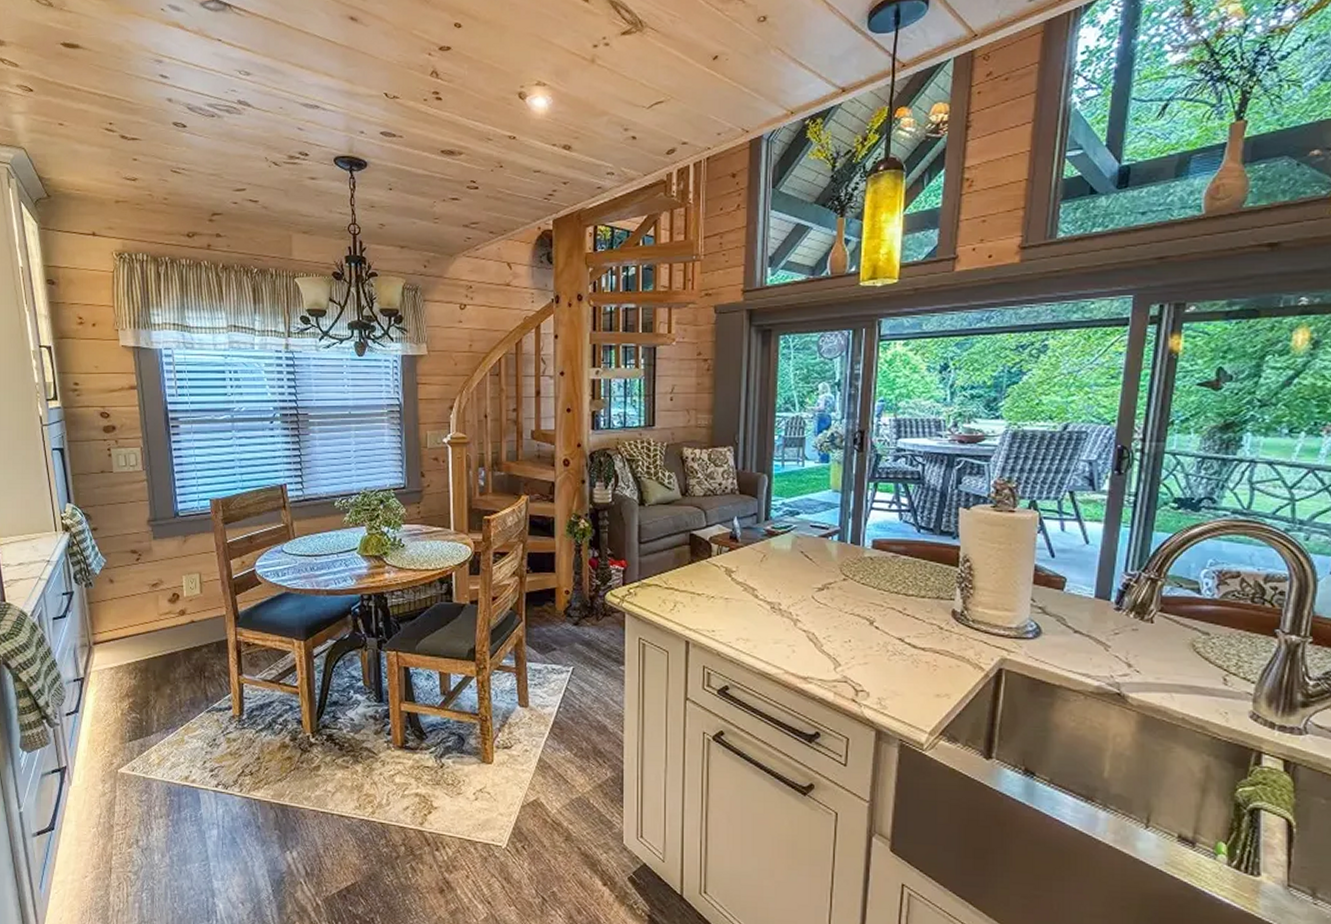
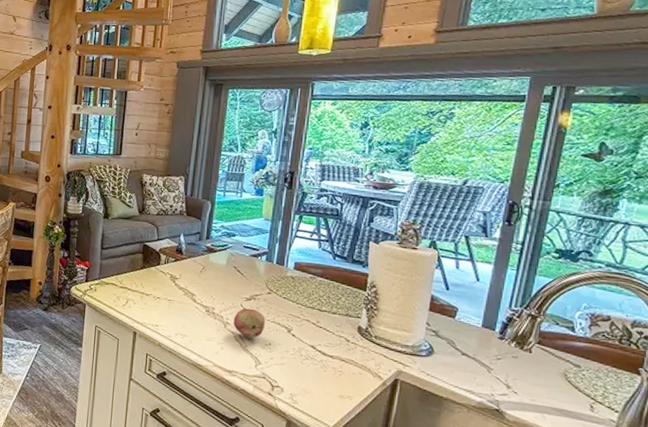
fruit: none [804,600,843,636] -> present [233,308,266,339]

